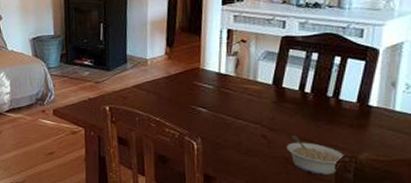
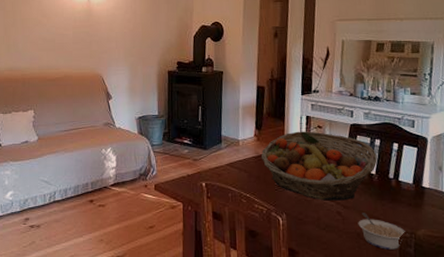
fruit basket: none [172,46,314,123] -> present [261,131,377,201]

